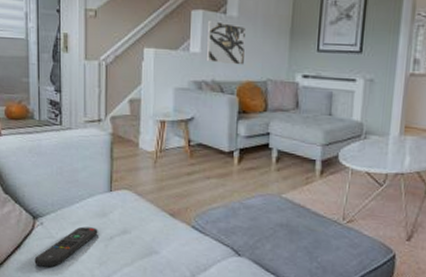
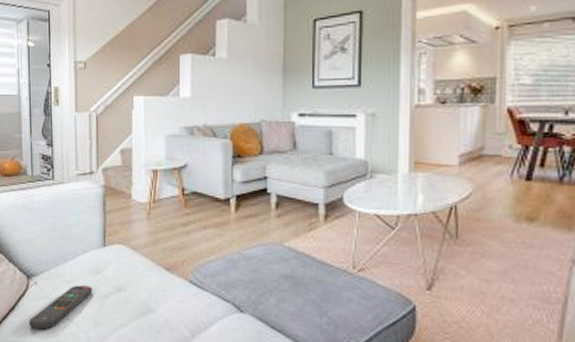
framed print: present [206,19,247,65] -> none [196,63,237,108]

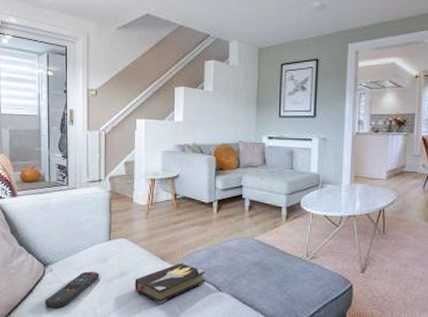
hardback book: none [134,275,223,328] -> present [134,262,206,304]

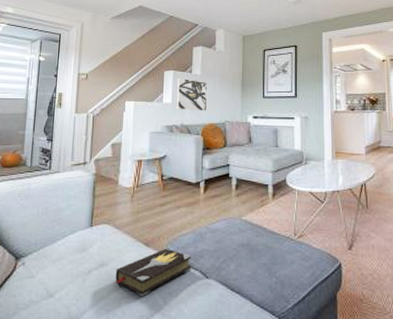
remote control: present [45,271,100,308] -> none [12,263,78,308]
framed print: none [187,94,221,131] -> present [176,77,208,111]

